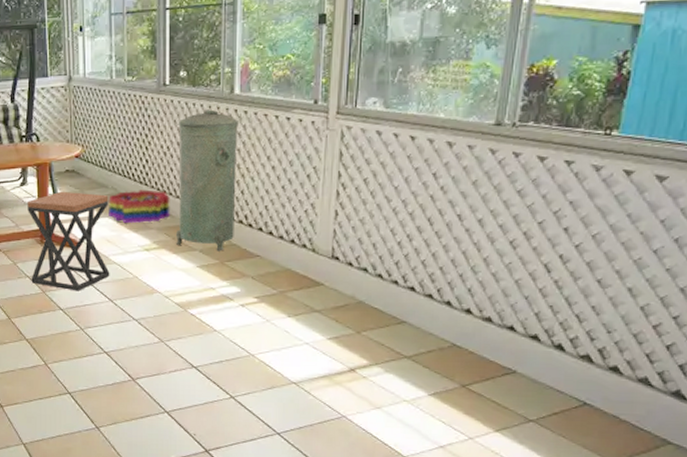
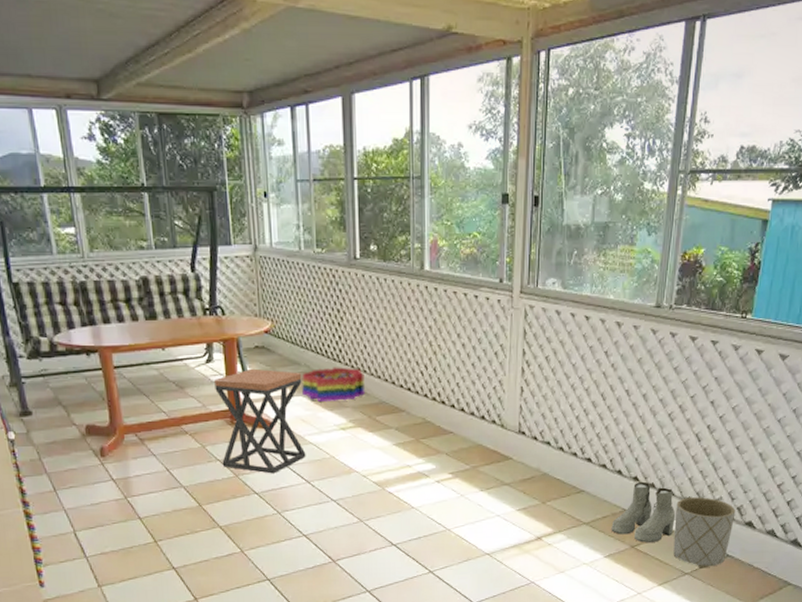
trash can: present [176,109,238,251] -> none [370,285,429,429]
boots: none [437,314,518,383] -> present [611,481,676,543]
planter: none [514,335,596,416] -> present [673,497,736,569]

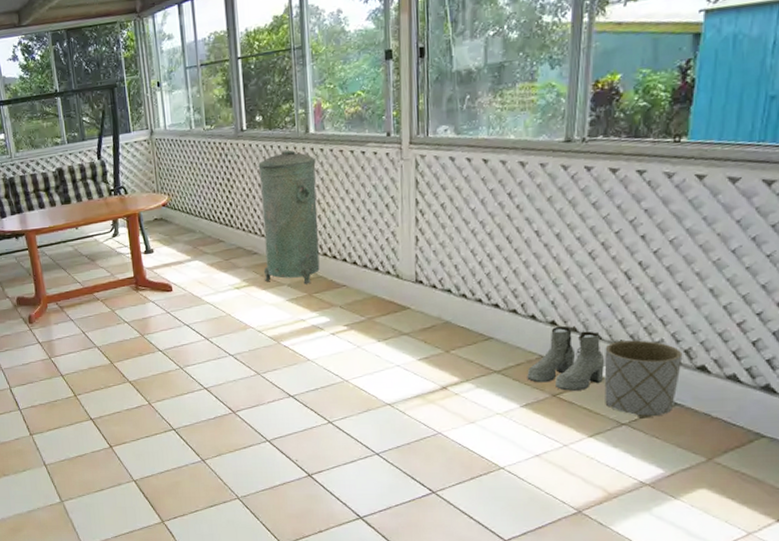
stool: present [214,368,306,474] -> none [120,238,204,333]
storage bin: present [302,367,365,401] -> none [197,231,257,264]
trash can: none [370,285,429,429] -> present [258,150,320,284]

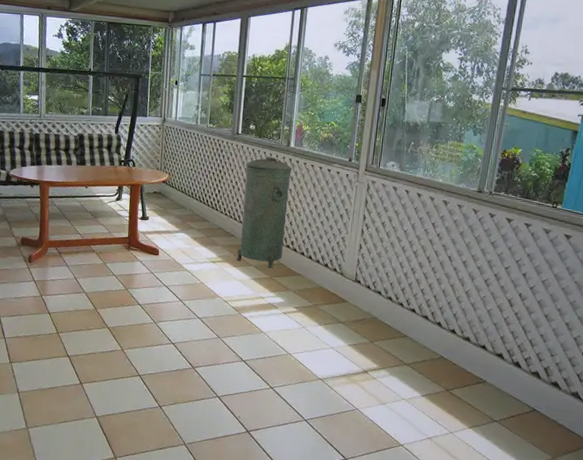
boots: present [527,325,605,391] -> none [429,334,488,389]
planter: present [604,340,683,419] -> none [484,353,543,419]

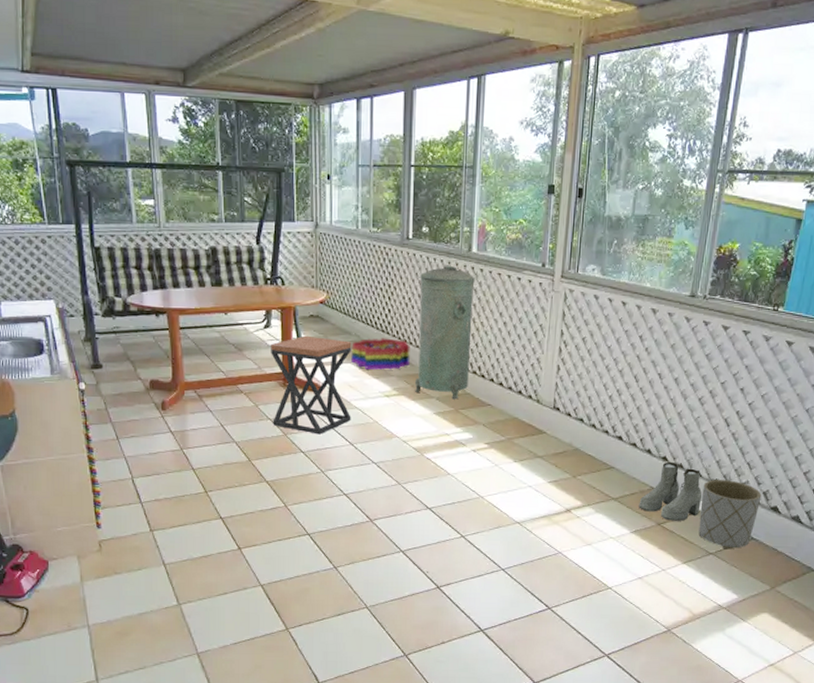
stool: none [117,208,186,291] -> present [271,335,352,435]
storage bin: none [185,213,235,240] -> present [351,338,410,370]
boots: none [429,334,488,389] -> present [639,461,703,521]
planter: none [484,353,543,419] -> present [698,480,762,550]

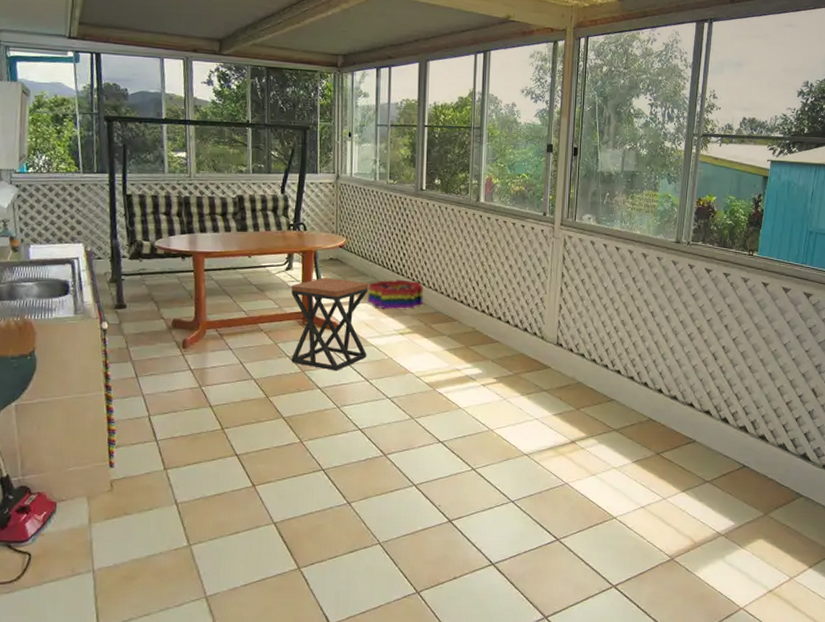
trash can: present [415,265,475,400] -> none [428,213,483,337]
boots: present [639,461,703,521] -> none [638,393,696,450]
planter: present [698,480,762,550] -> none [695,410,750,477]

